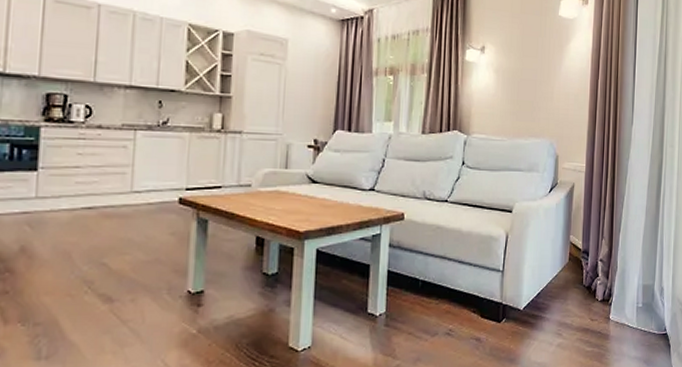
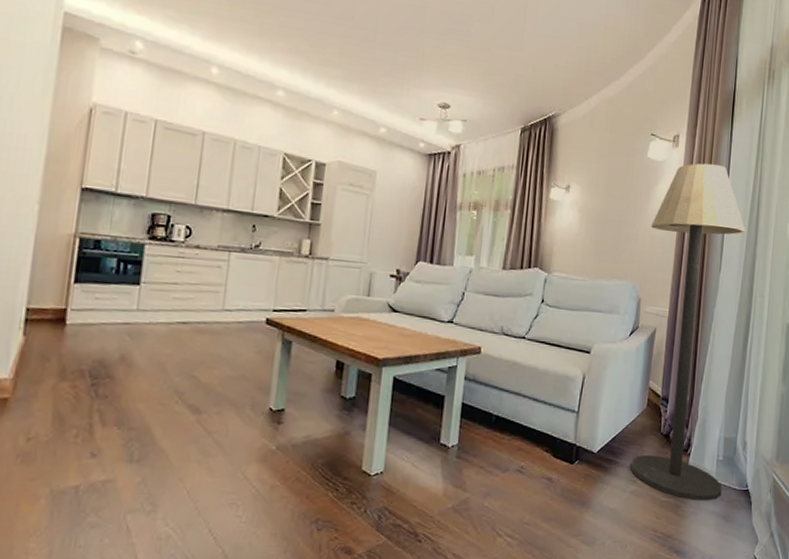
floor lamp: none [556,19,654,348] -> present [630,163,746,501]

